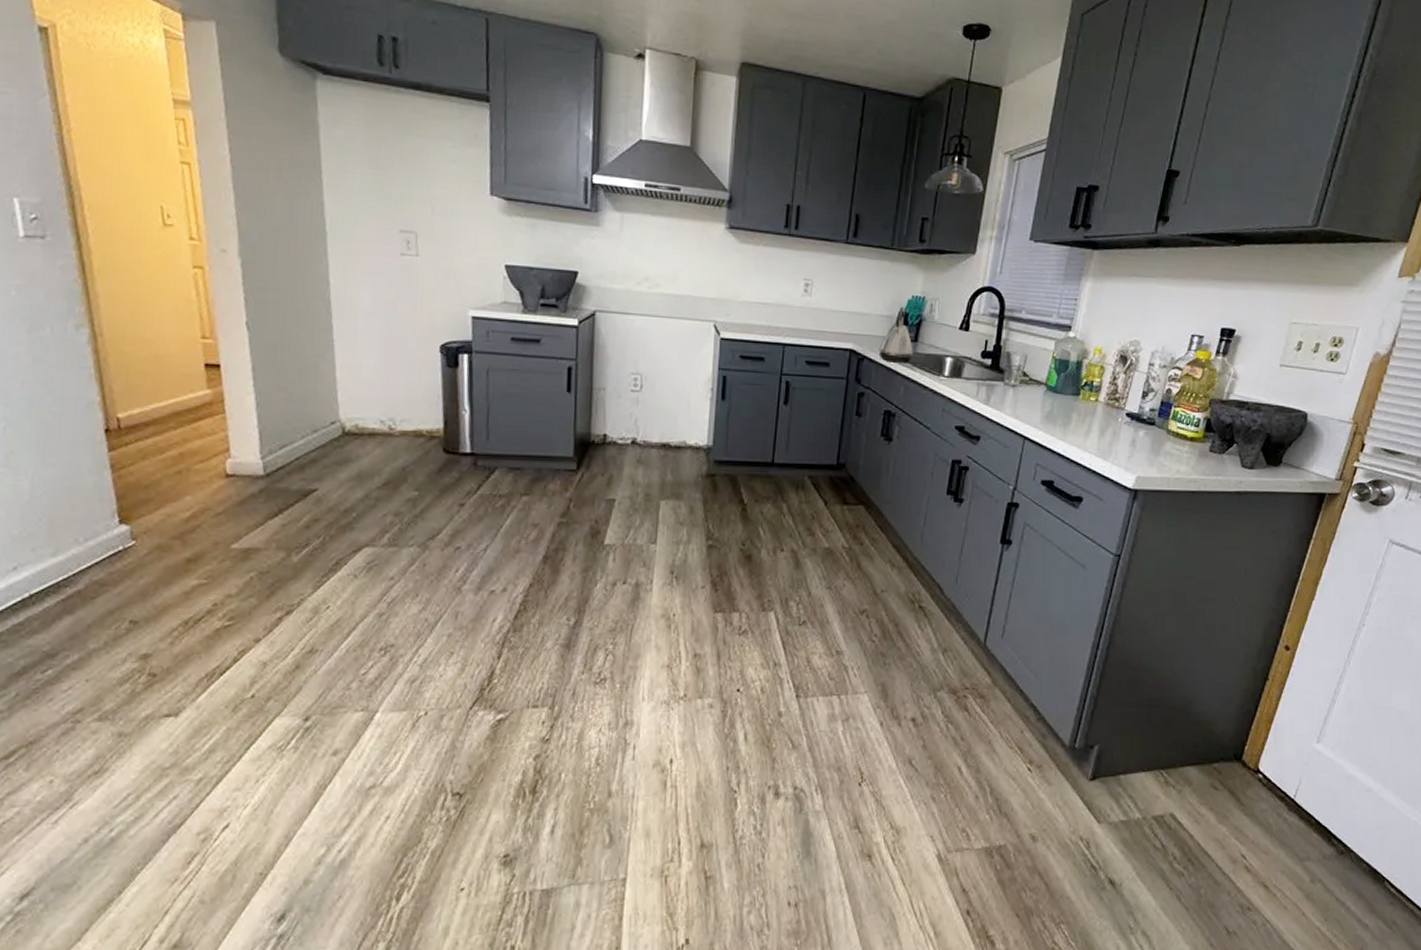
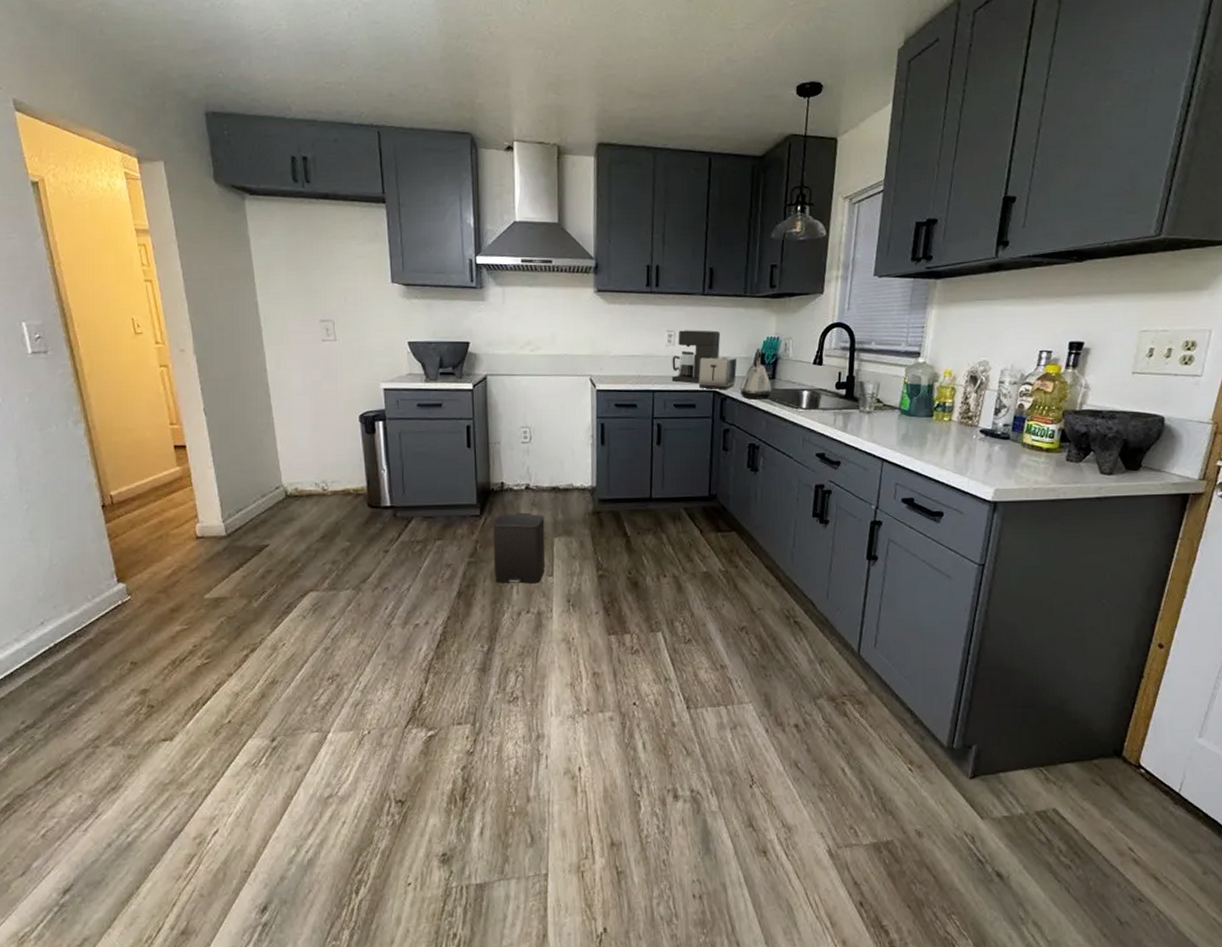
pedal bin: none [588,469,651,551] -> present [493,512,546,584]
coffee maker: none [805,280,863,340] -> present [671,330,721,383]
toaster: none [834,311,878,350] -> present [698,356,737,390]

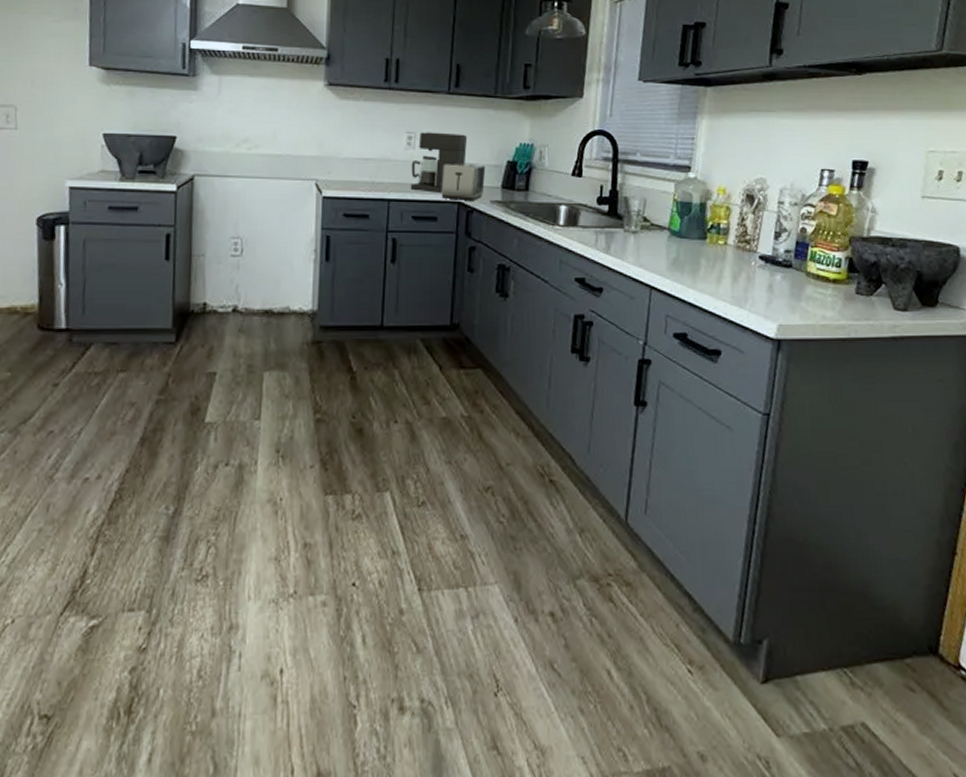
pedal bin: present [493,512,546,584] -> none [188,340,254,429]
kettle: present [739,348,772,400] -> none [488,156,525,214]

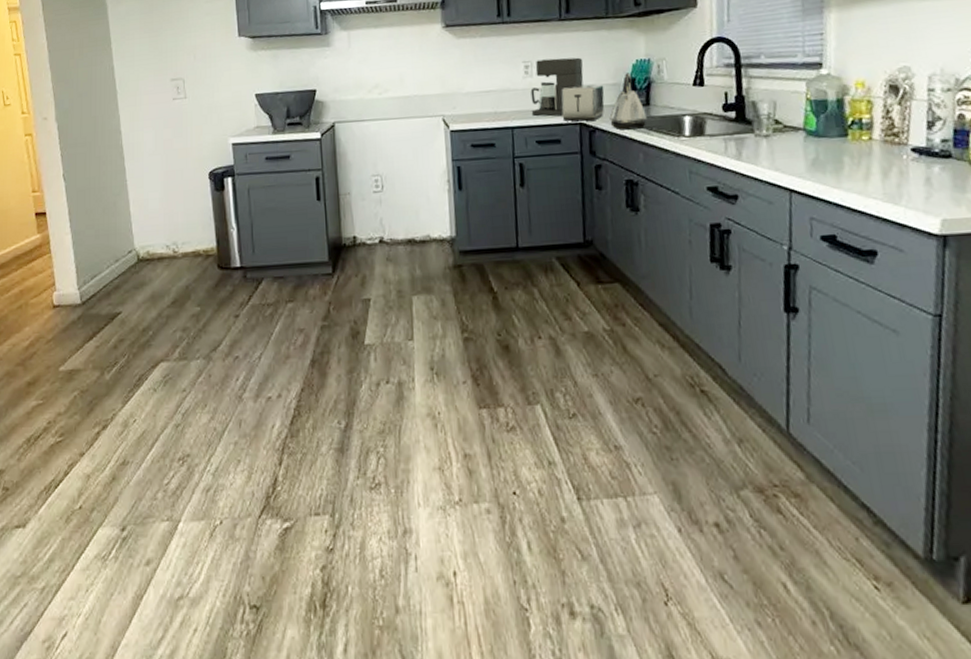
kettle: none [488,156,525,214] -> present [609,73,647,130]

